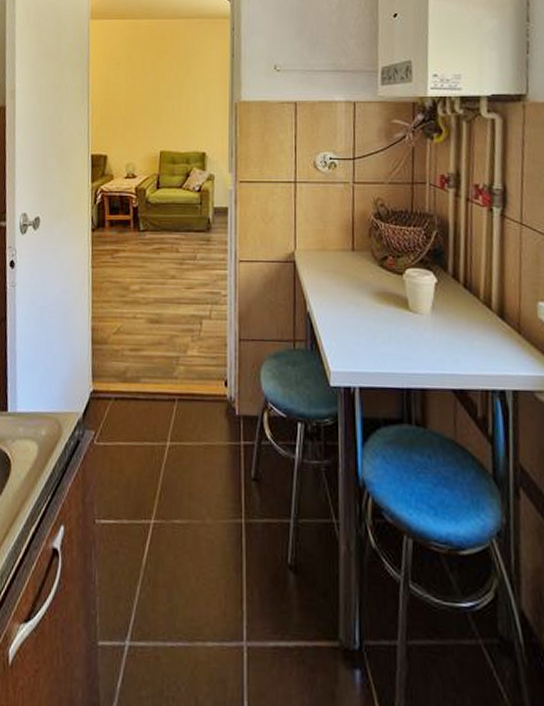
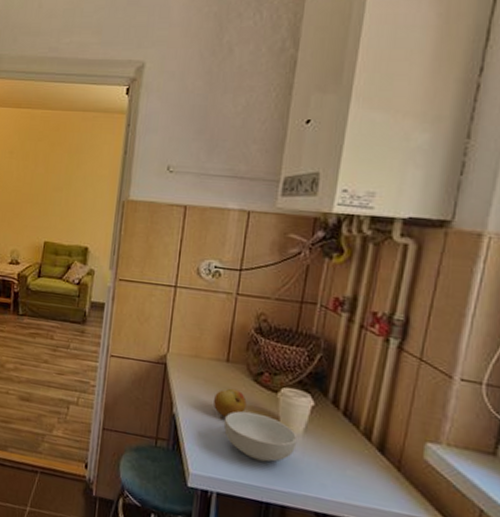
fruit: none [345,277,376,308] -> present [214,388,247,418]
cereal bowl: none [356,298,427,347] -> present [223,411,298,462]

